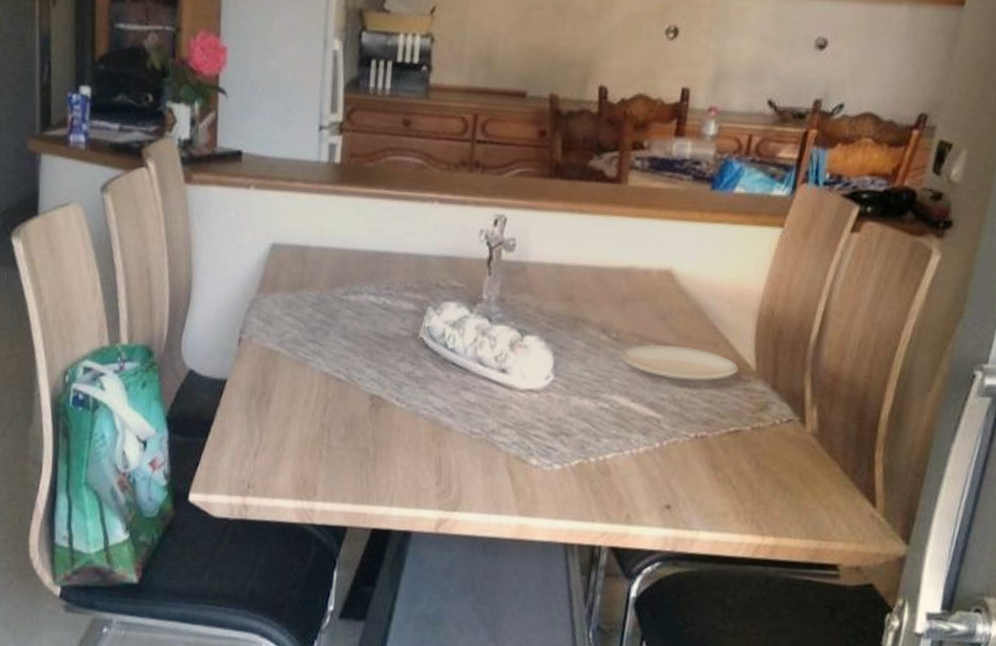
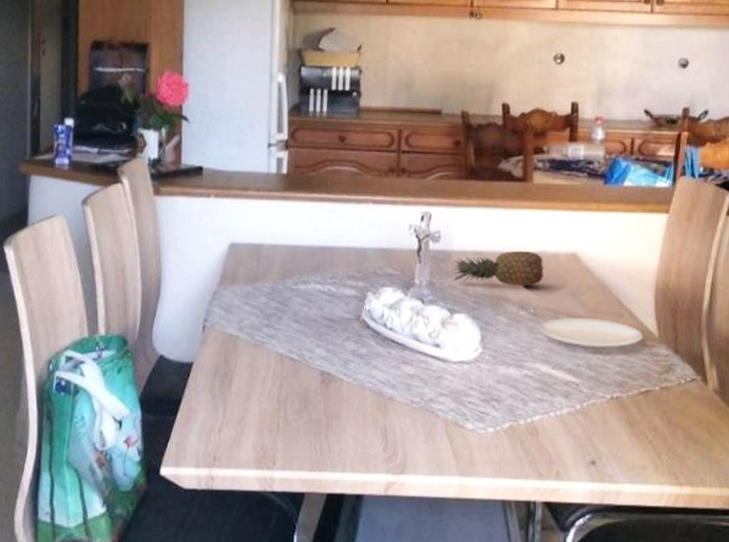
fruit: none [524,264,633,307] -> present [451,250,544,287]

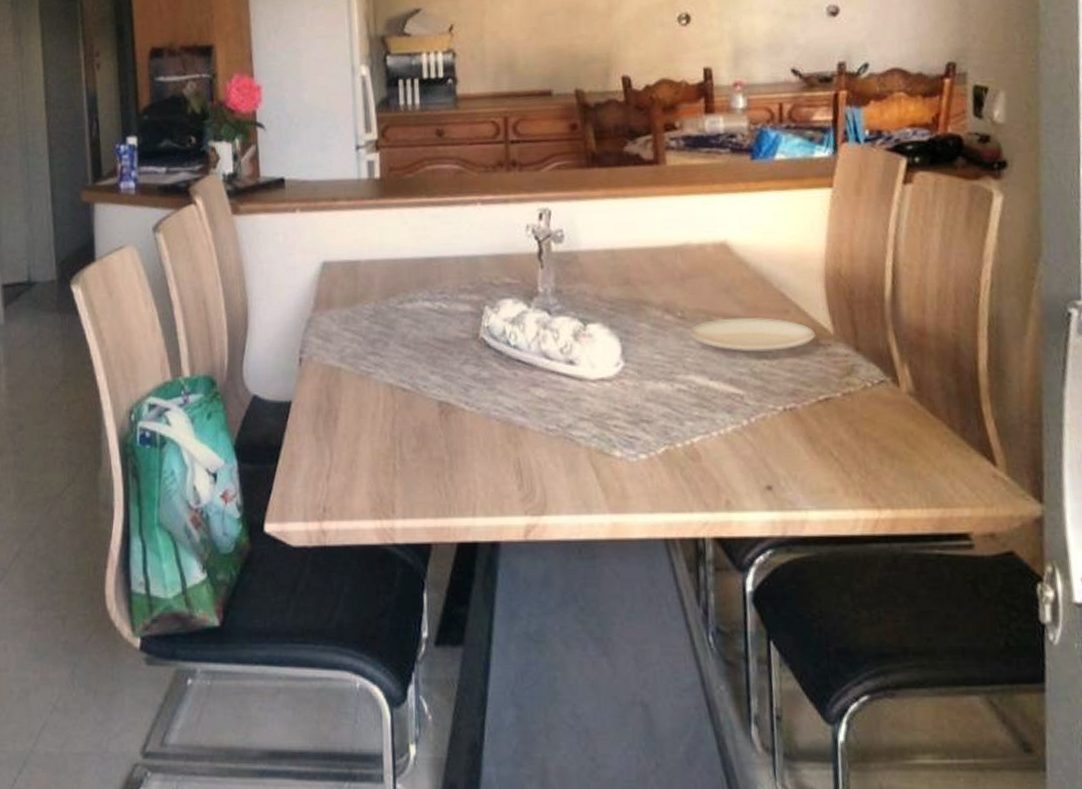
fruit: present [451,250,544,287] -> none [580,244,689,287]

